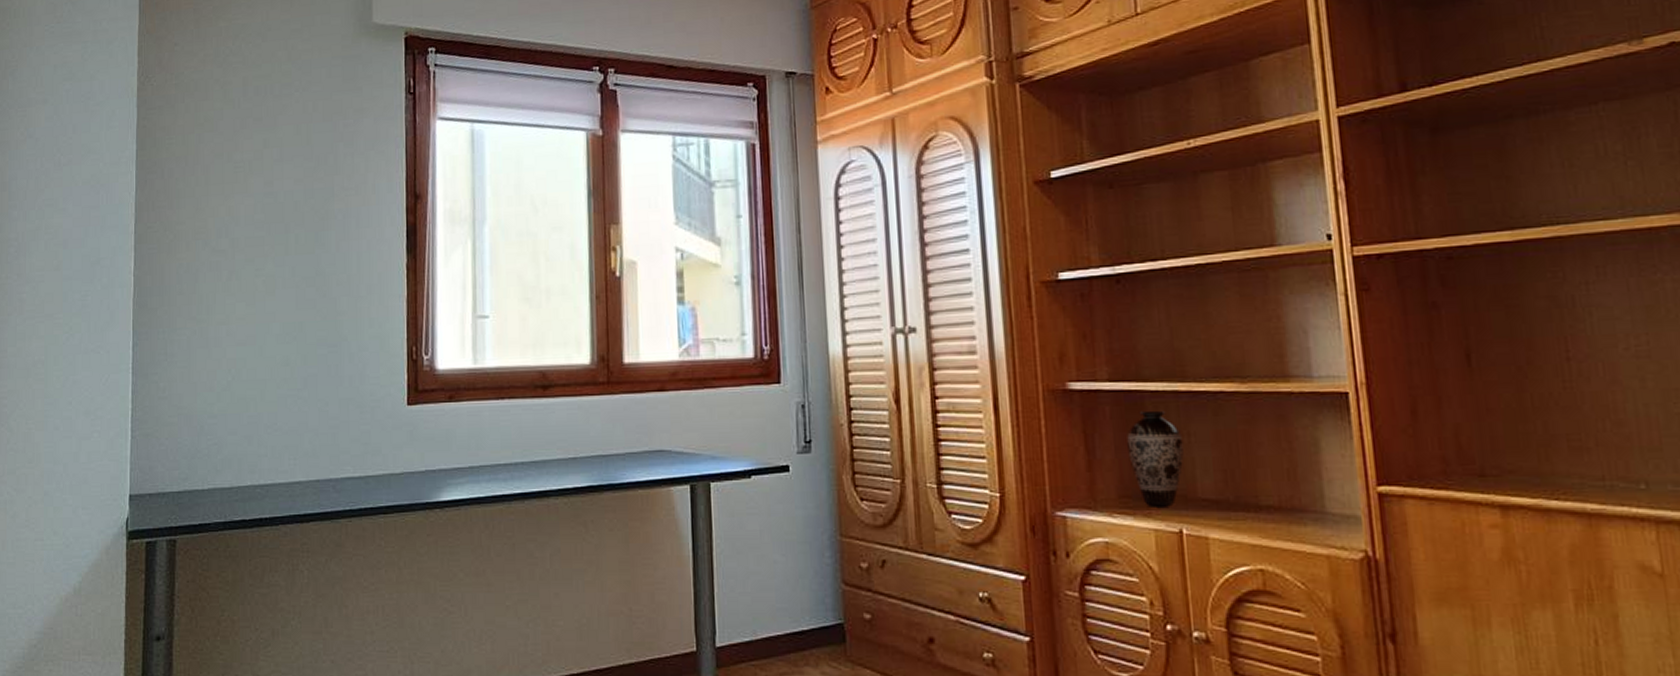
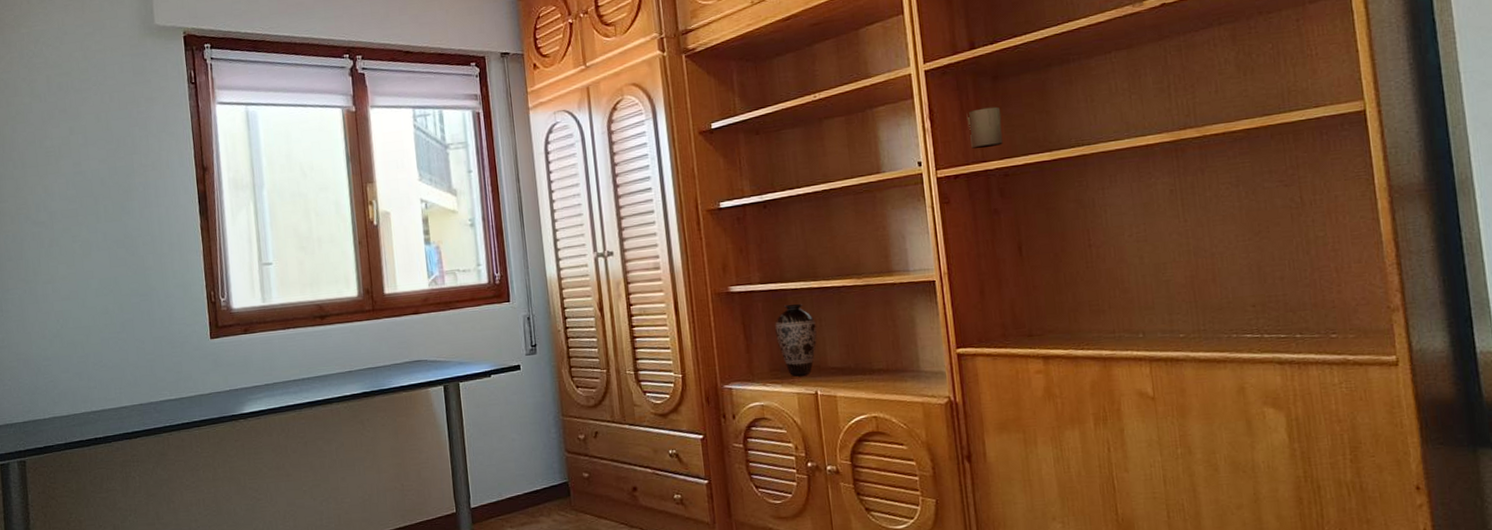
candle: none [1394,167,1445,222] -> present [966,106,1003,149]

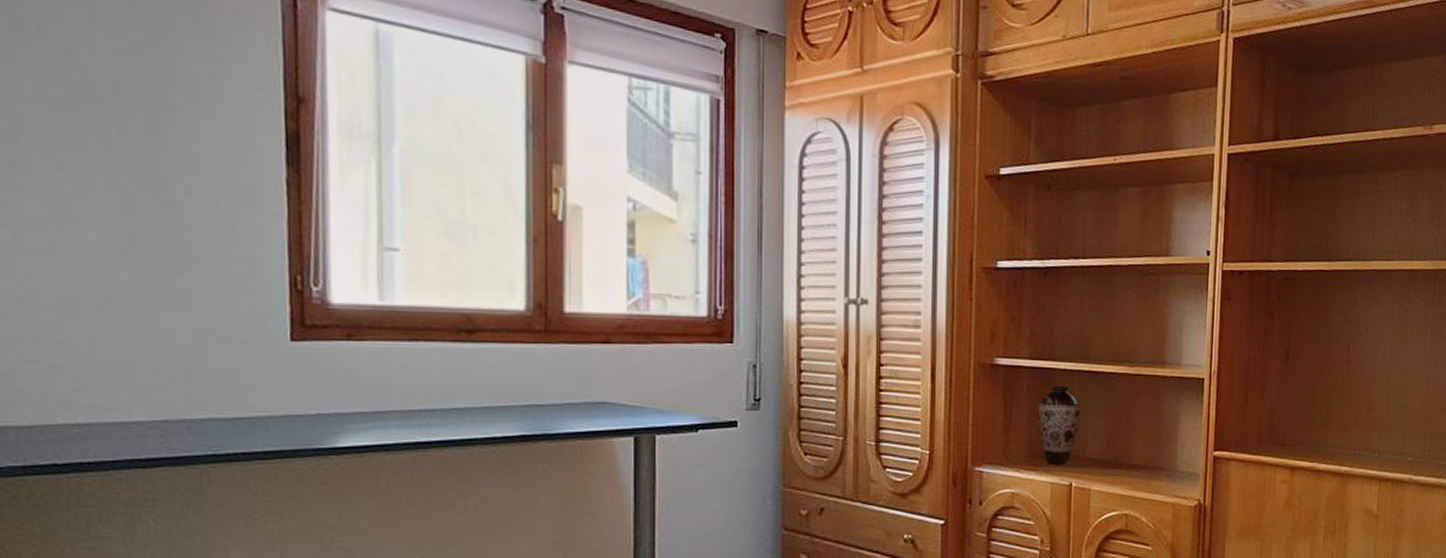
candle: present [966,106,1003,149] -> none [1259,204,1292,248]

